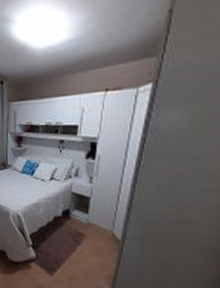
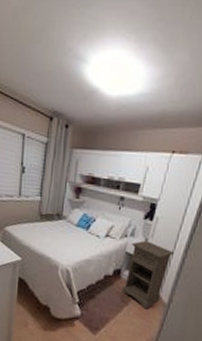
nightstand: none [72,180,122,247] -> present [121,241,175,309]

